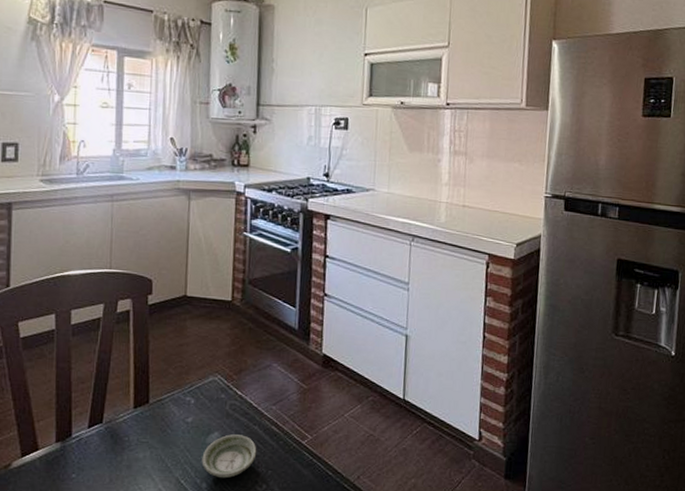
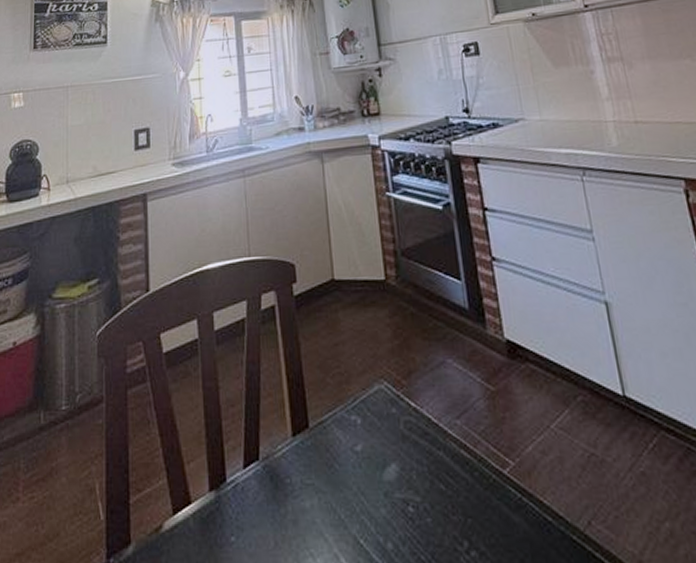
saucer: present [201,434,257,479] -> none [381,465,449,534]

